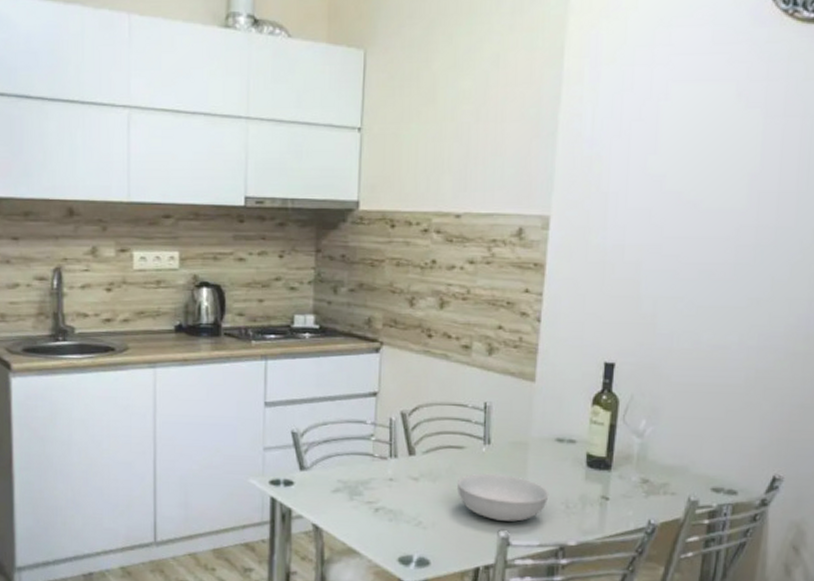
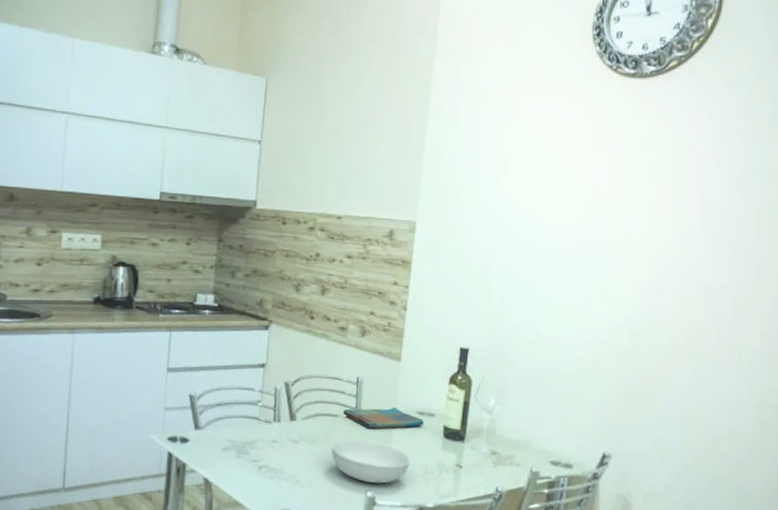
dish towel: none [469,435,563,461] -> present [343,407,424,429]

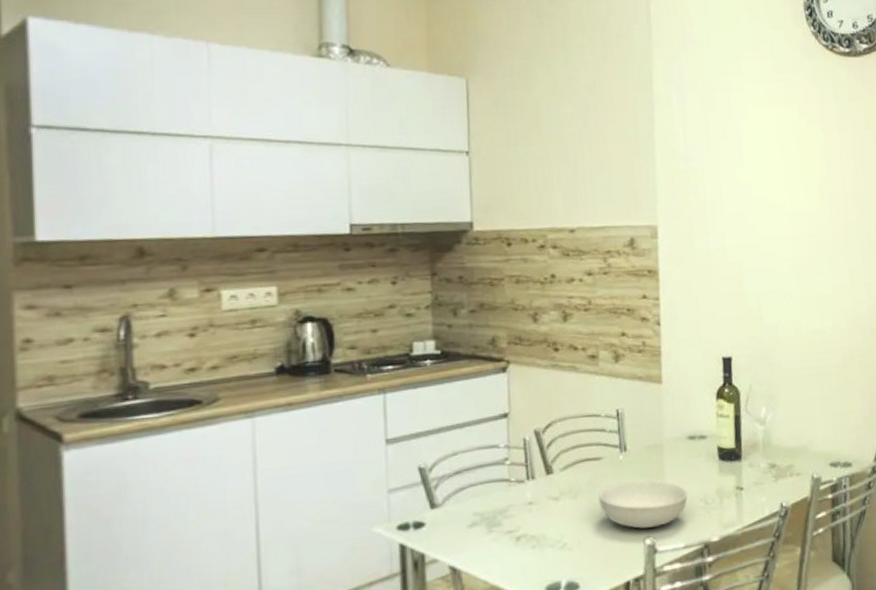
dish towel: present [343,407,424,429] -> none [606,436,696,466]

